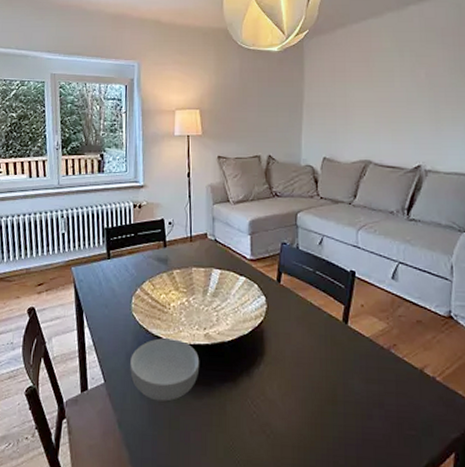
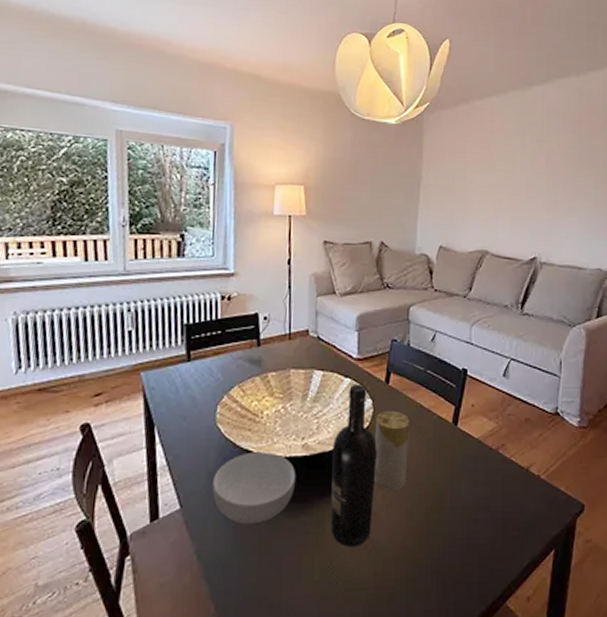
wine bottle: none [230,281,273,430] -> present [330,383,378,547]
candle: none [269,307,302,381] -> present [374,410,410,490]

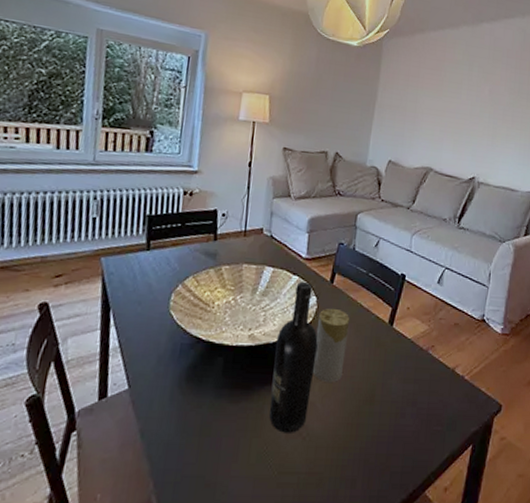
cereal bowl: present [212,452,296,524] -> none [160,339,241,407]

